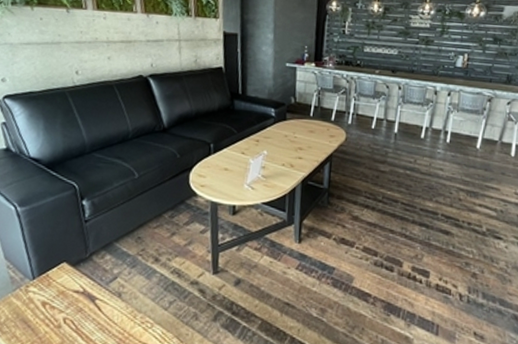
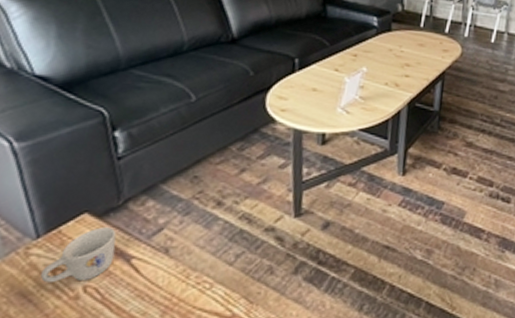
mug: none [36,274,85,314] -> present [41,227,117,283]

